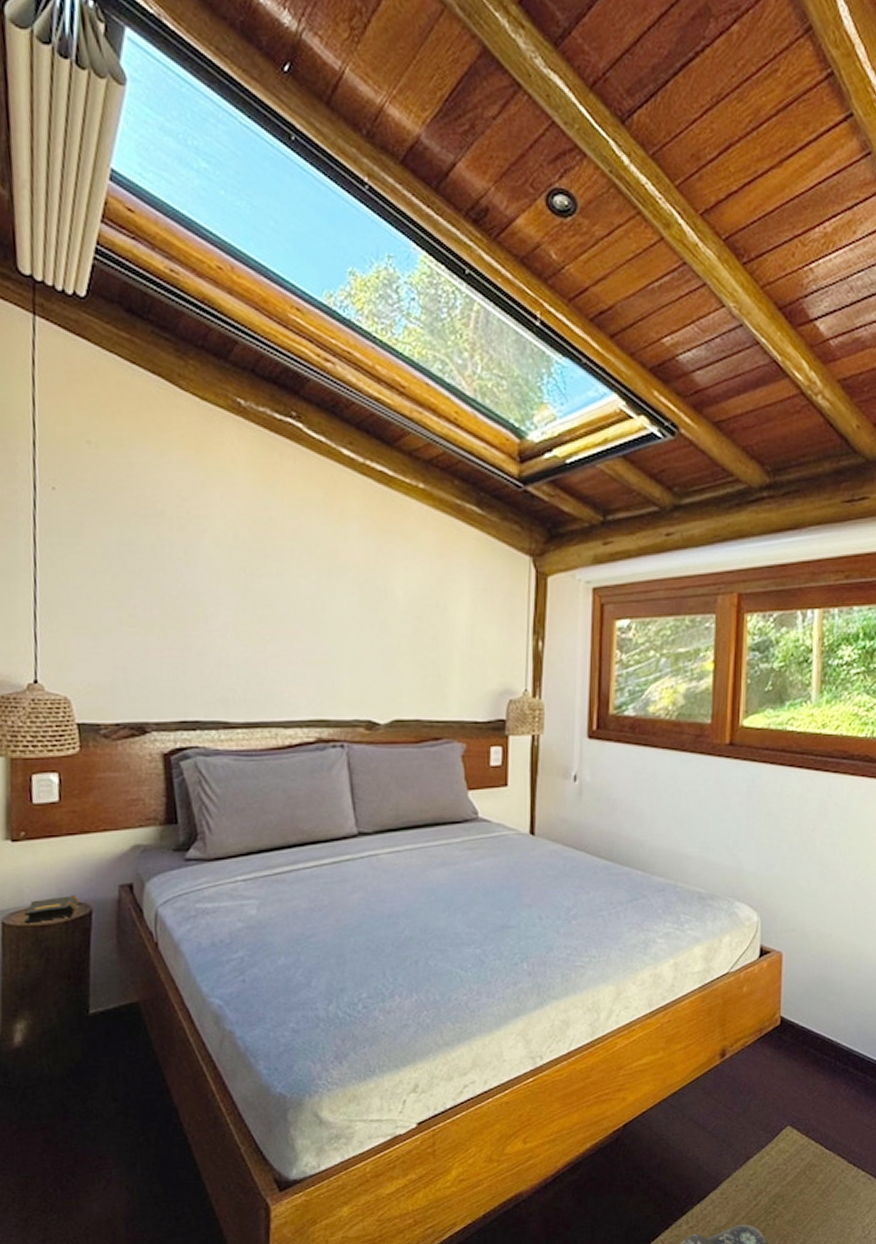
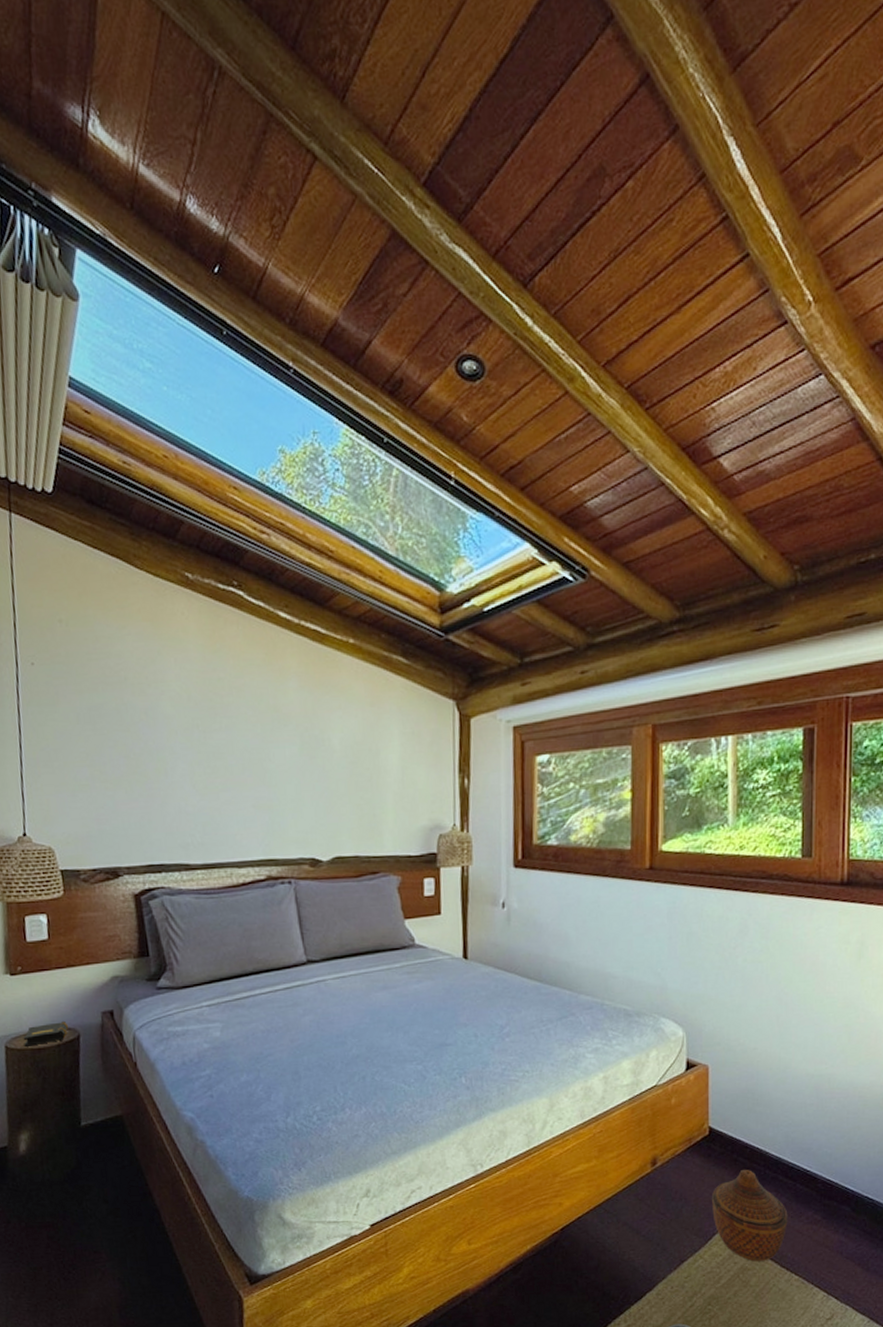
woven basket: none [780,1060,857,1158] -> present [711,1169,788,1262]

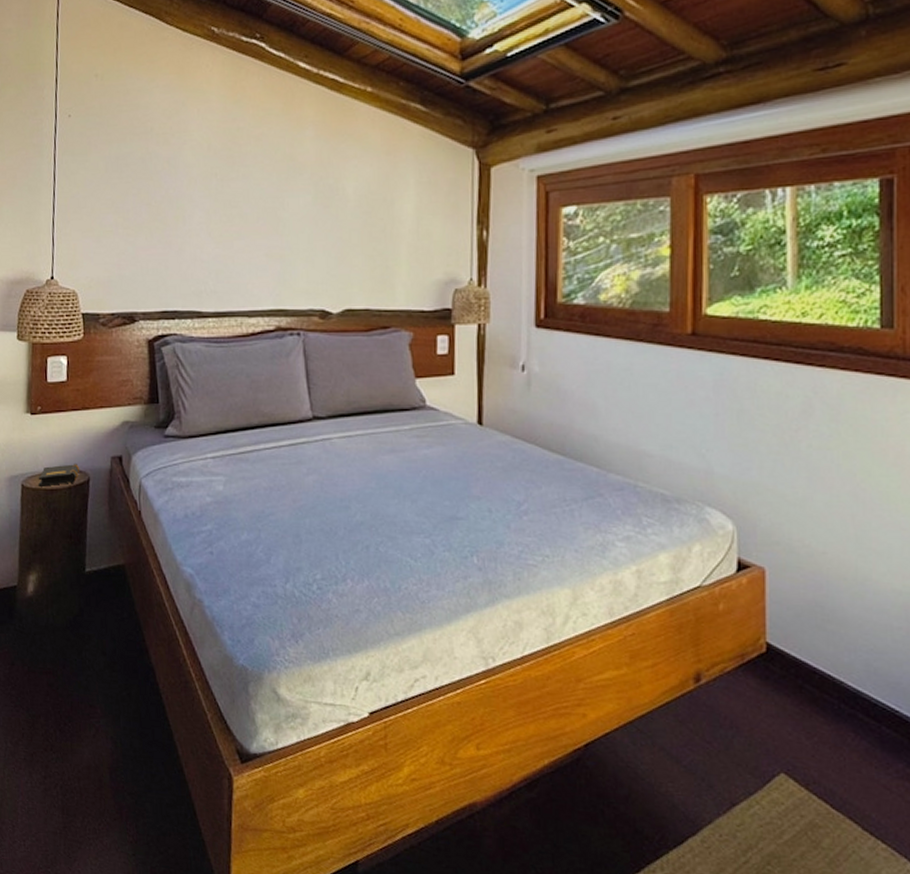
woven basket: present [711,1169,788,1262] -> none [769,699,871,819]

